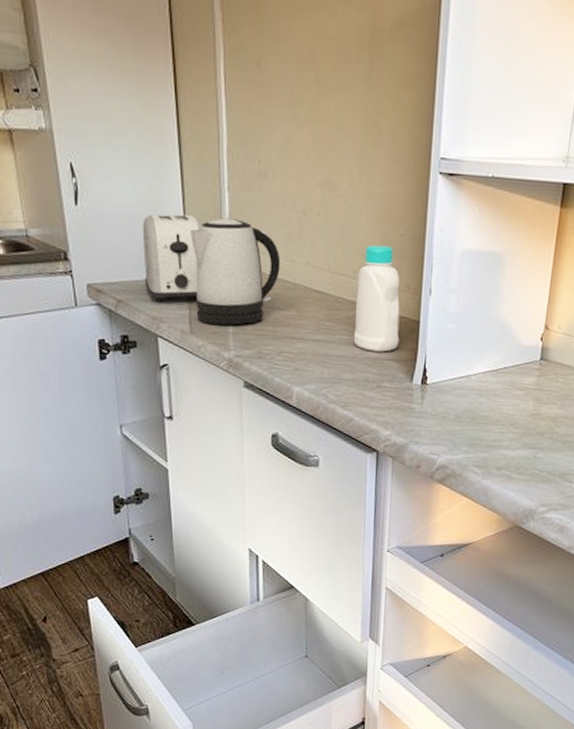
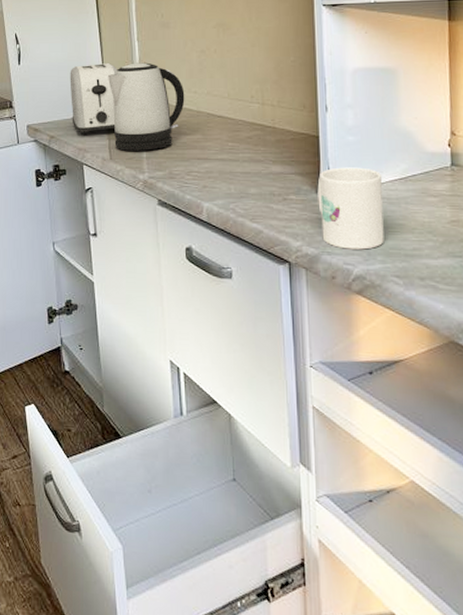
bottle: present [353,245,400,352] -> none [255,72,301,167]
mug: none [411,355,476,440] -> present [317,167,384,250]

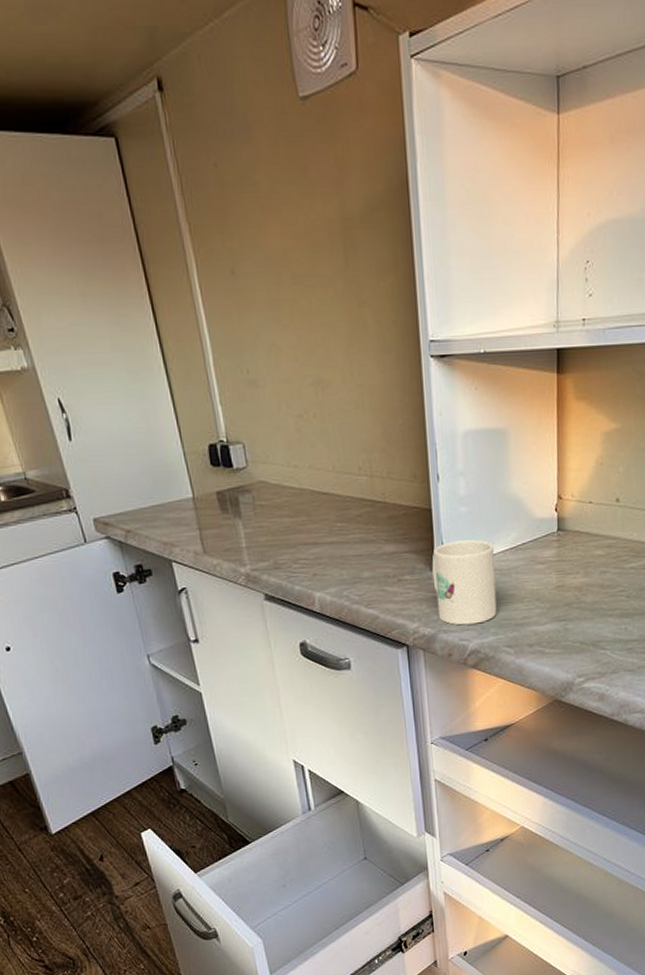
toaster: present [69,62,118,136] -> none [139,433,206,527]
kettle: present [108,62,185,151] -> none [189,432,285,542]

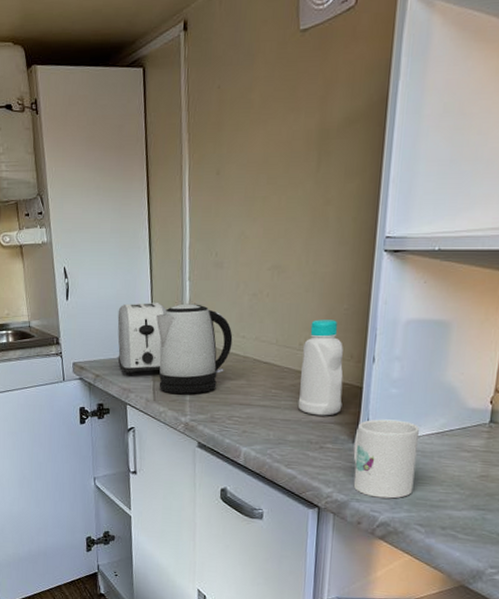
toaster: none [139,433,206,527] -> present [117,302,167,376]
kettle: none [189,432,285,542] -> present [156,303,233,394]
bottle: none [363,437,414,546] -> present [297,319,344,416]

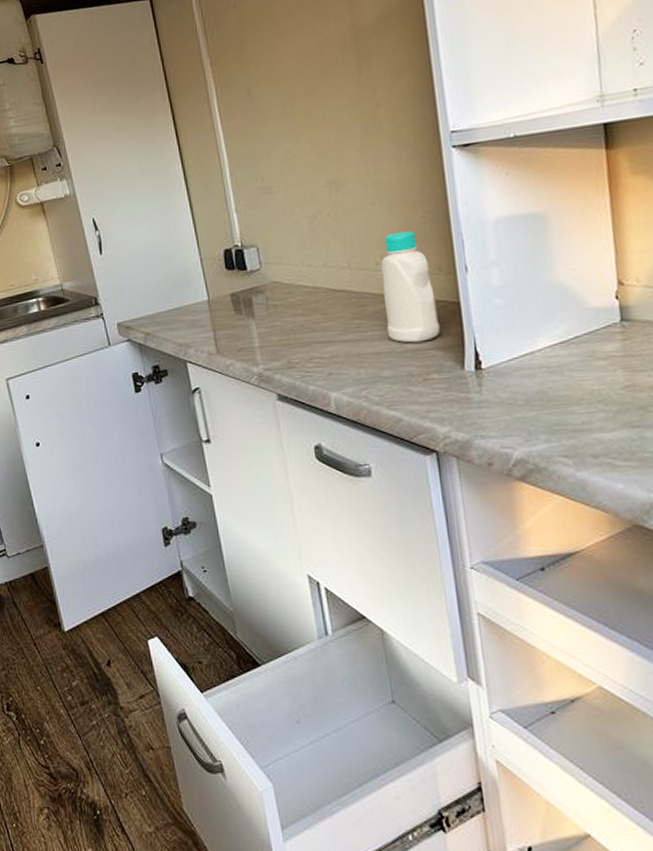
toaster: present [117,302,167,376] -> none [160,241,220,329]
kettle: present [156,303,233,394] -> none [206,236,298,342]
mug: present [353,419,420,499] -> none [462,334,547,431]

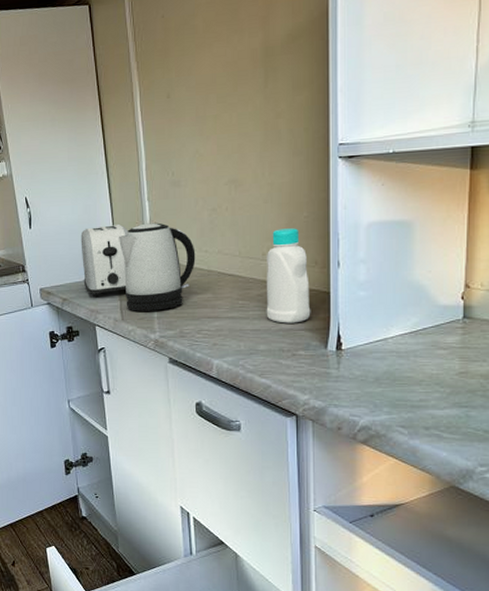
toaster: none [160,241,220,329] -> present [80,223,129,298]
kettle: none [206,236,298,342] -> present [119,222,196,311]

